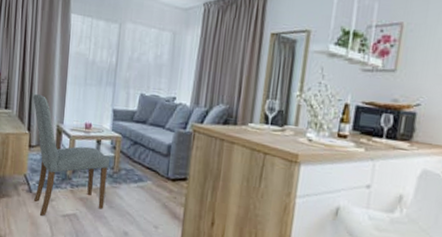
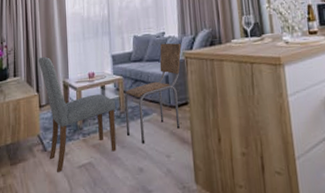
dining chair: none [116,109,192,210] -> present [124,43,182,144]

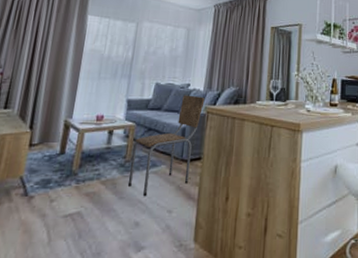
dining chair: present [38,56,117,172] -> none [30,90,122,220]

